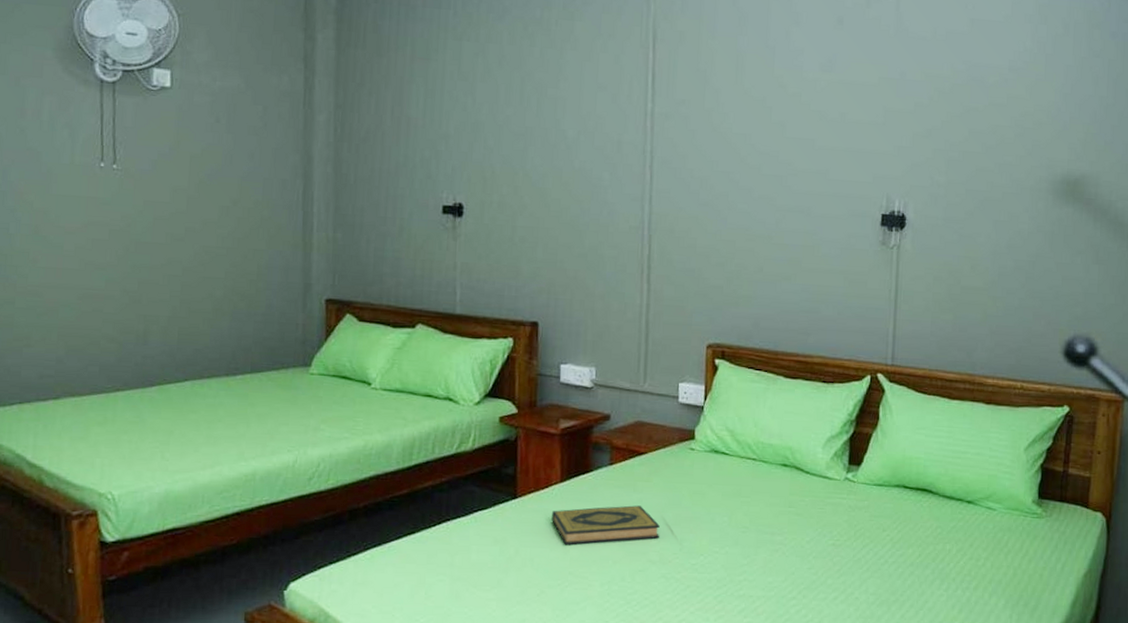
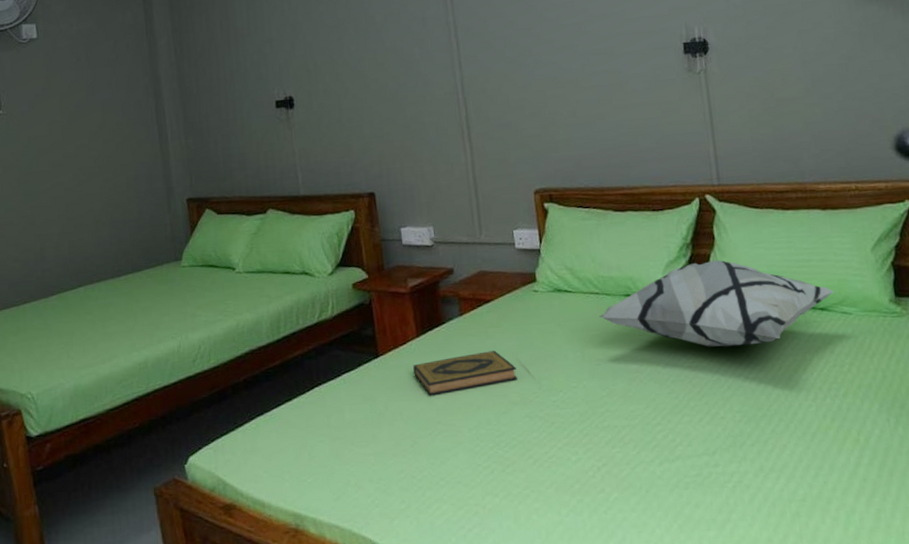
decorative pillow: none [752,440,984,530] -> present [599,260,835,347]

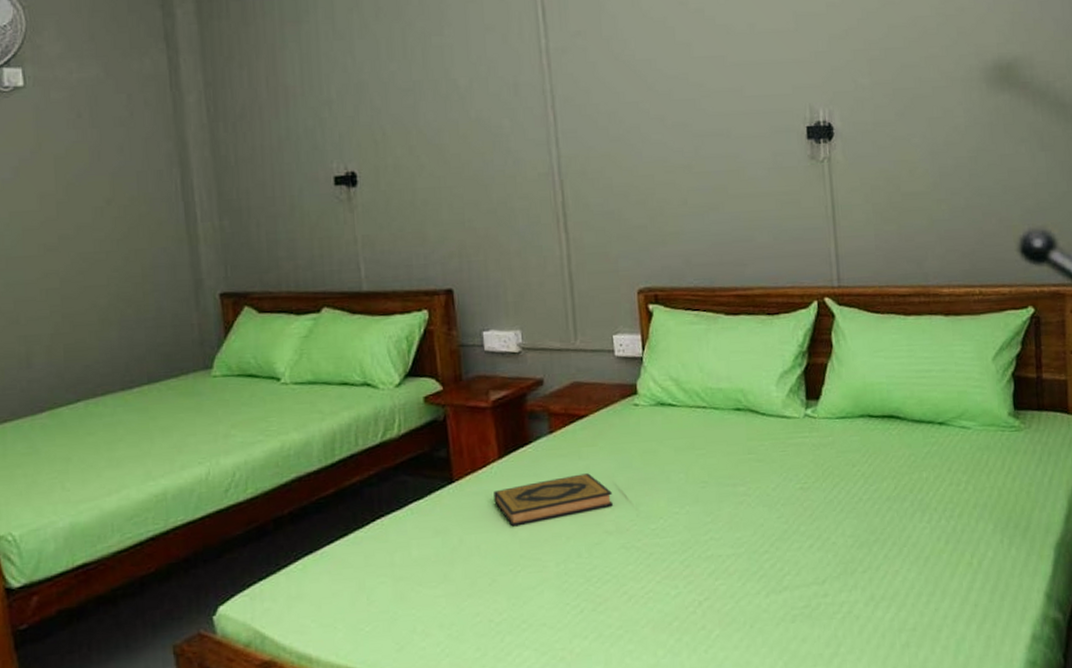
decorative pillow: present [599,260,835,347] -> none [706,369,954,466]

